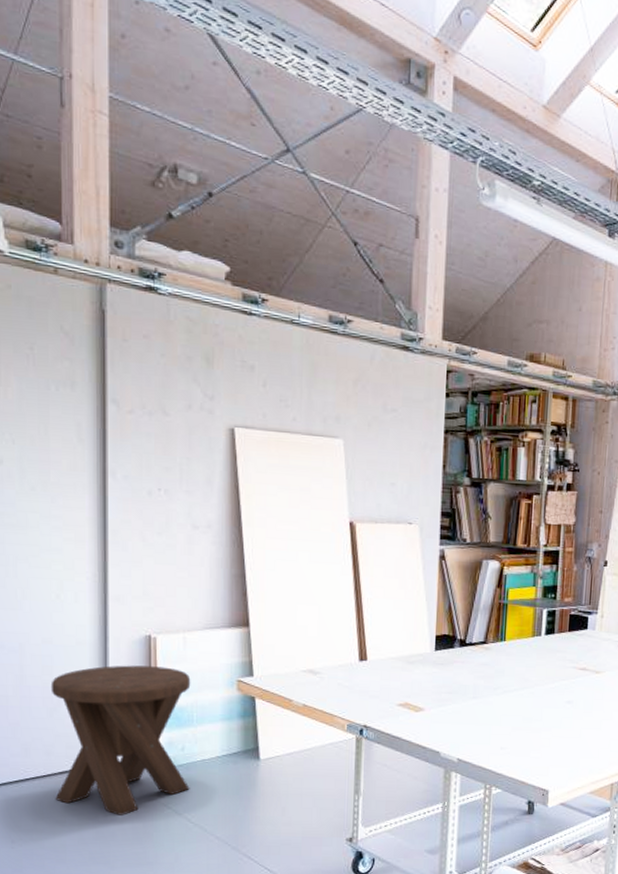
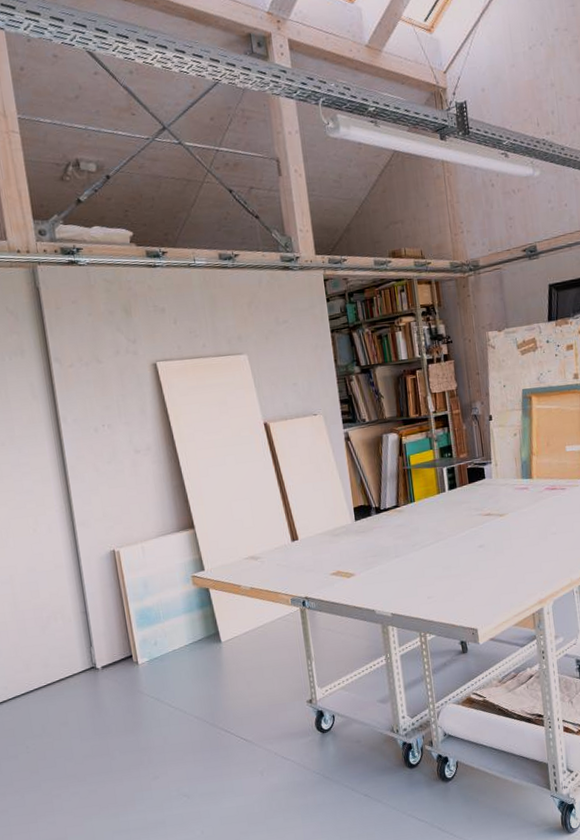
music stool: present [50,665,191,815] -> none [39,575,167,711]

